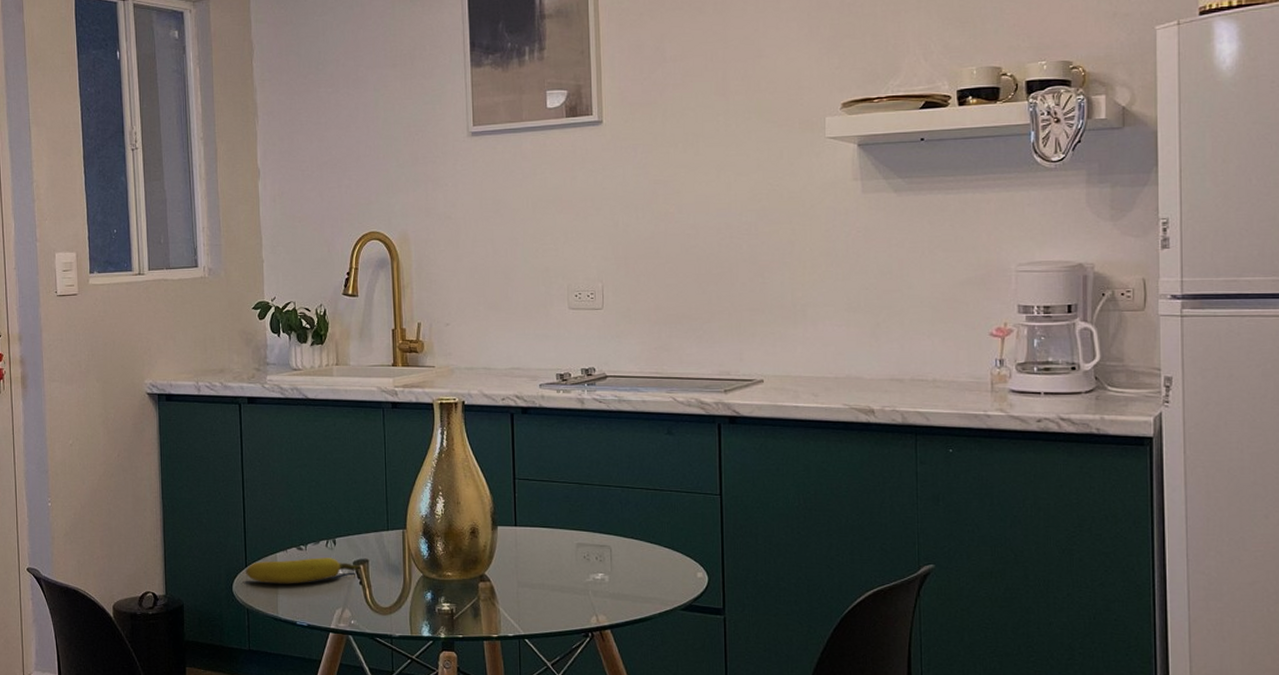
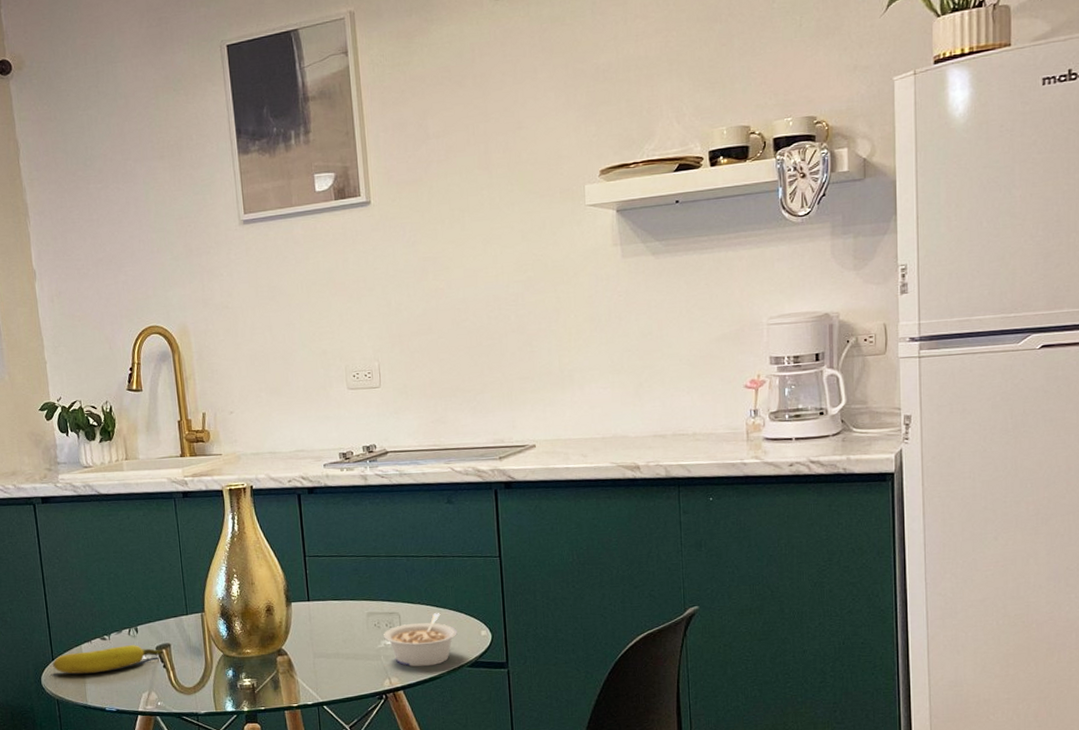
legume: none [593,550,672,606] -> present [384,613,457,667]

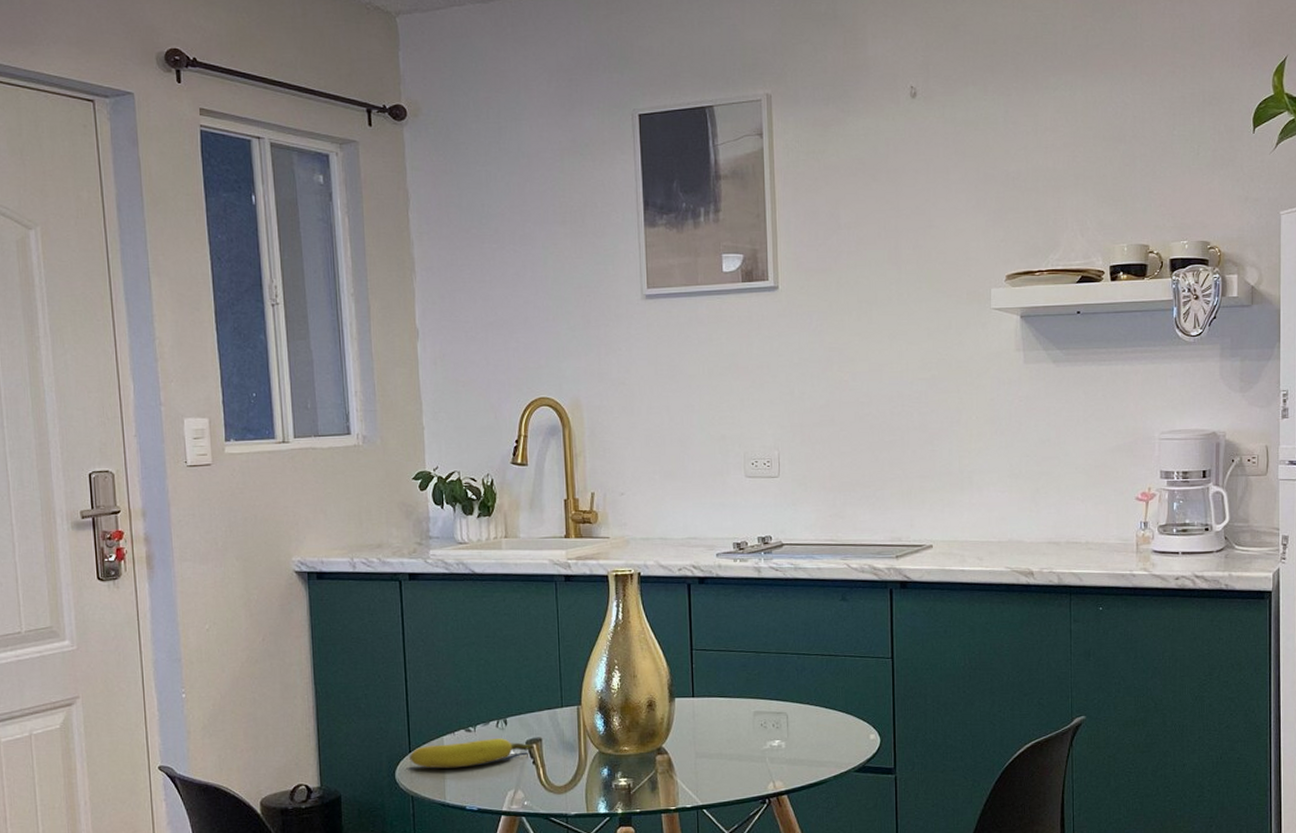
legume: present [384,613,457,667] -> none [770,714,846,771]

